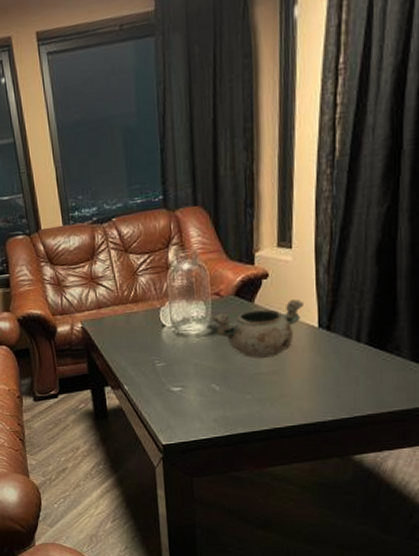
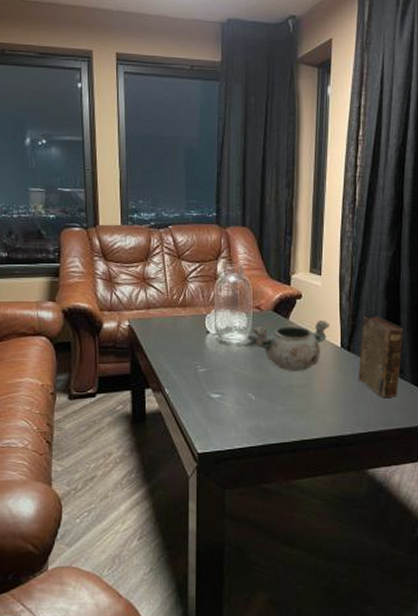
book: none [340,287,401,378] -> present [358,317,404,397]

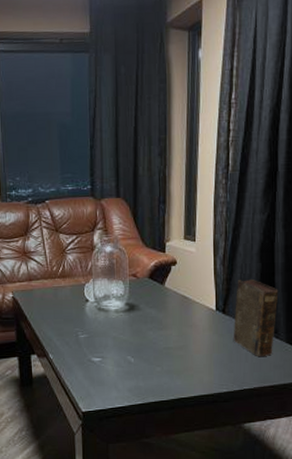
decorative bowl: present [252,320,329,371] -> none [129,285,204,334]

